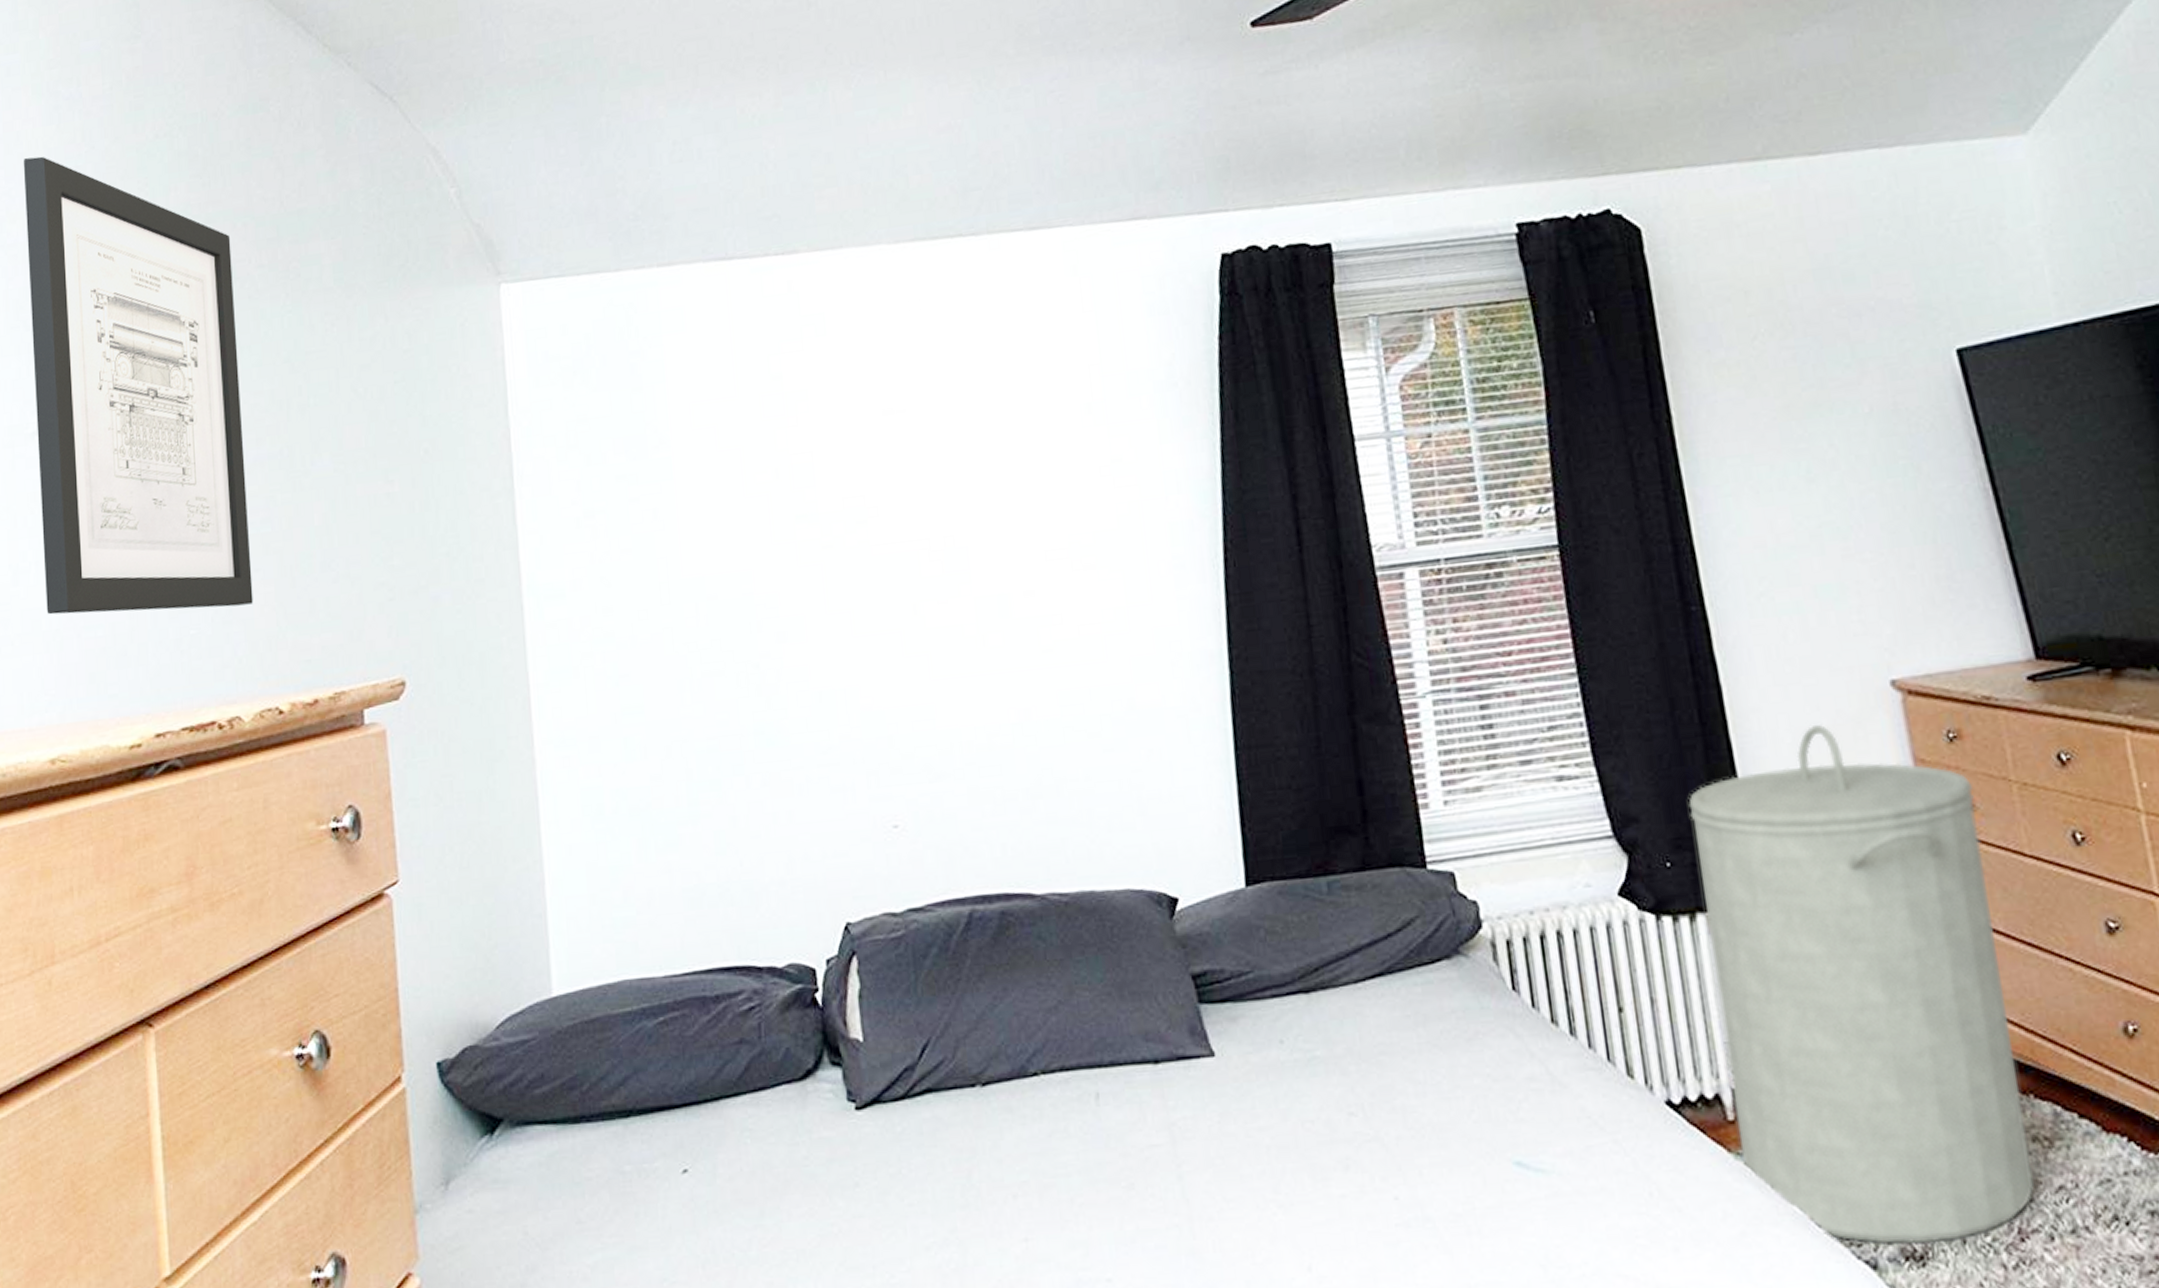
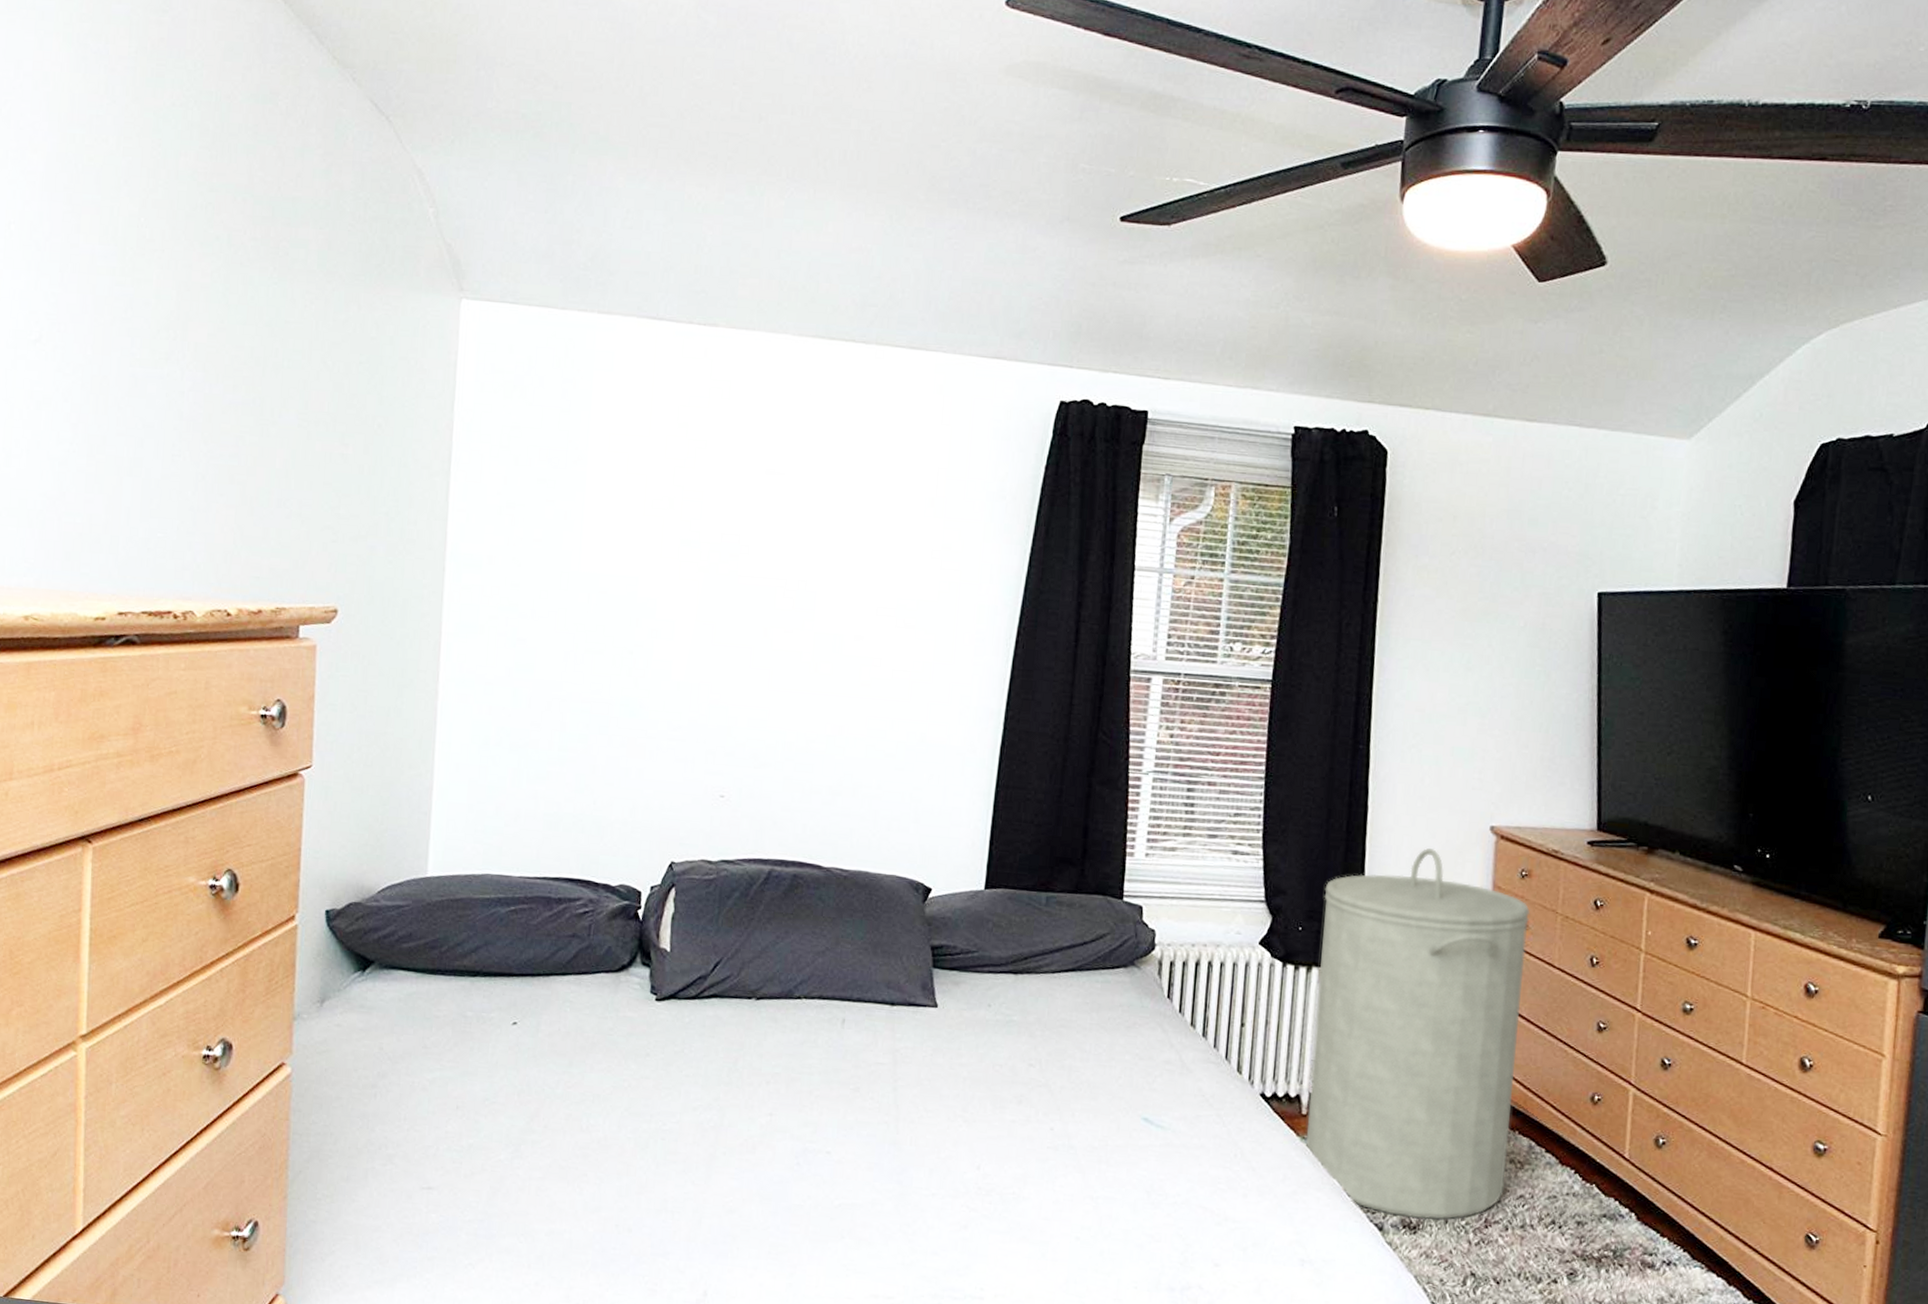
wall art: present [23,156,254,615] -> none [33,98,230,522]

